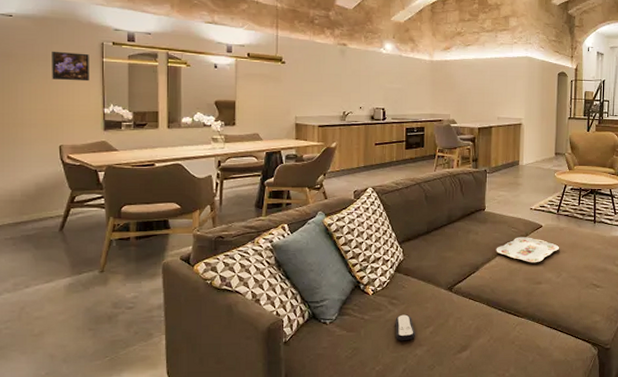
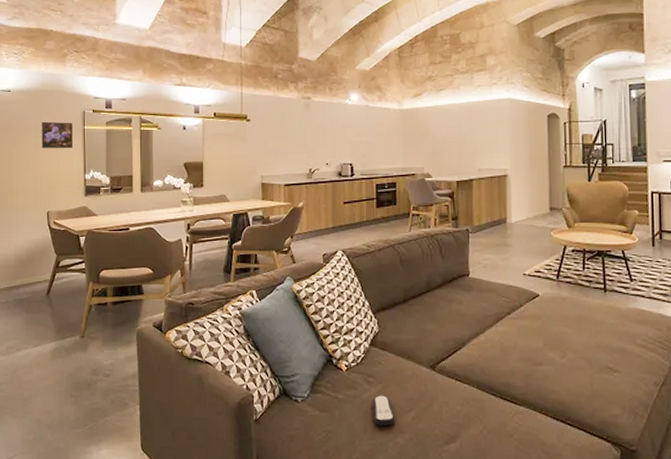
serving tray: present [496,237,560,263] -> none [484,308,563,340]

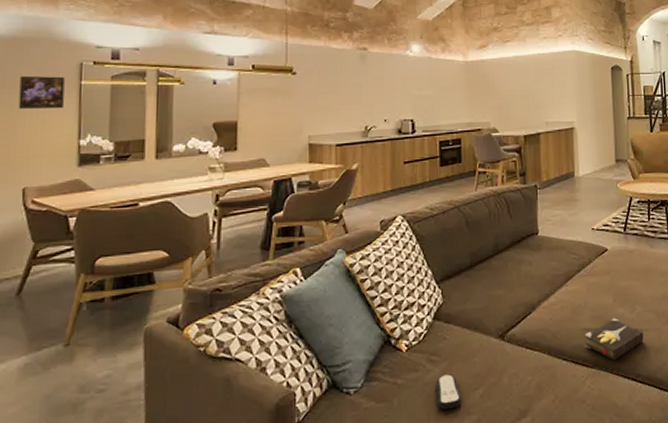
hardback book: none [513,361,574,401] -> present [584,318,644,360]

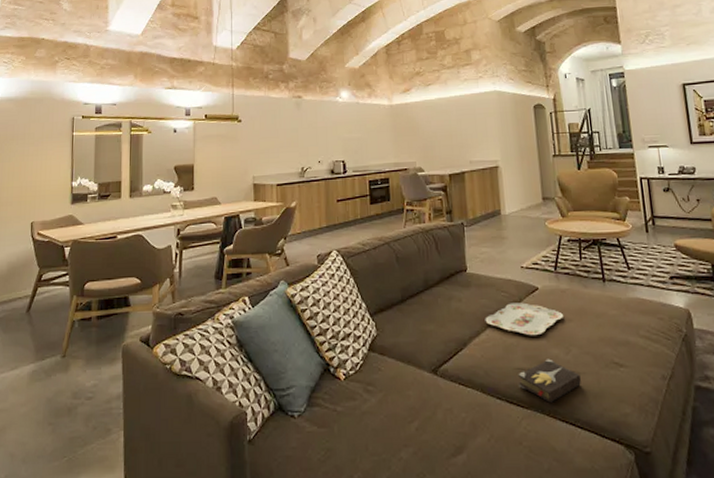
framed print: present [18,75,65,110] -> none [28,129,61,157]
remote control: present [436,374,462,411] -> none [373,405,398,440]
serving tray: none [554,264,631,297] -> present [485,302,564,336]

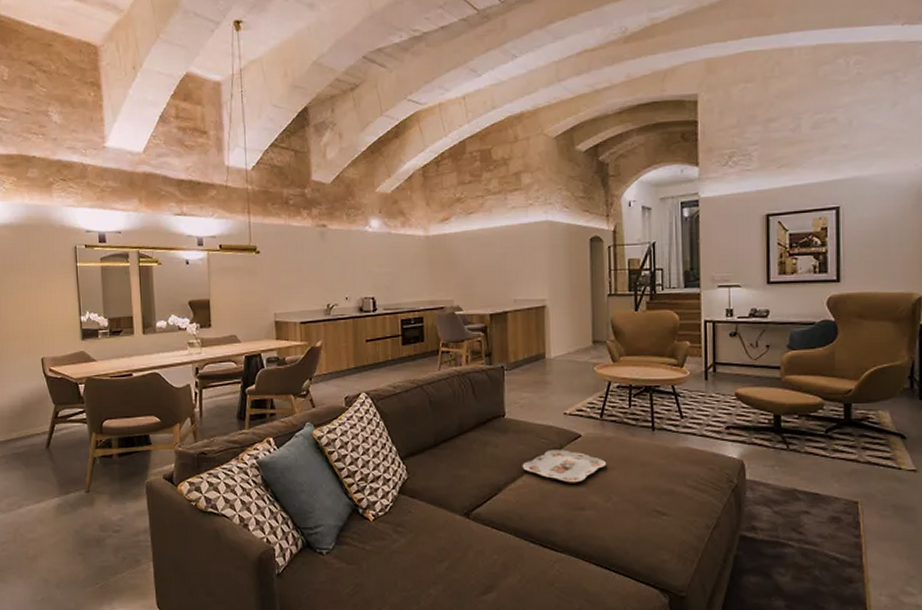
hardback book: present [518,359,581,403] -> none [554,505,619,547]

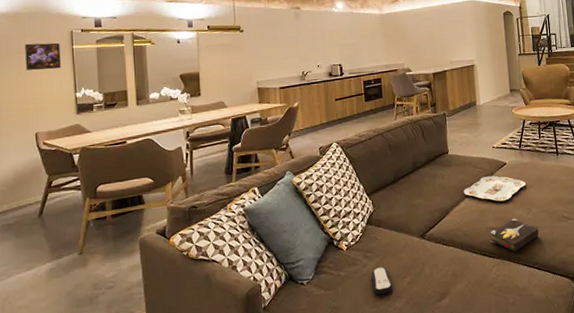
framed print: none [29,259,65,289] -> present [25,42,61,70]
remote control: none [402,545,428,578] -> present [371,267,393,295]
hardback book: none [554,505,619,547] -> present [490,218,539,252]

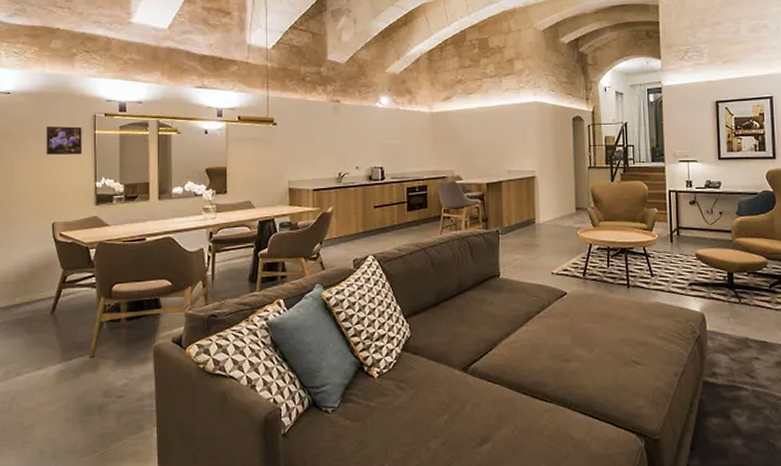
remote control: present [371,267,393,295] -> none [404,400,428,432]
serving tray: present [463,175,526,202] -> none [515,306,590,337]
hardback book: present [490,218,539,252] -> none [543,357,601,397]

